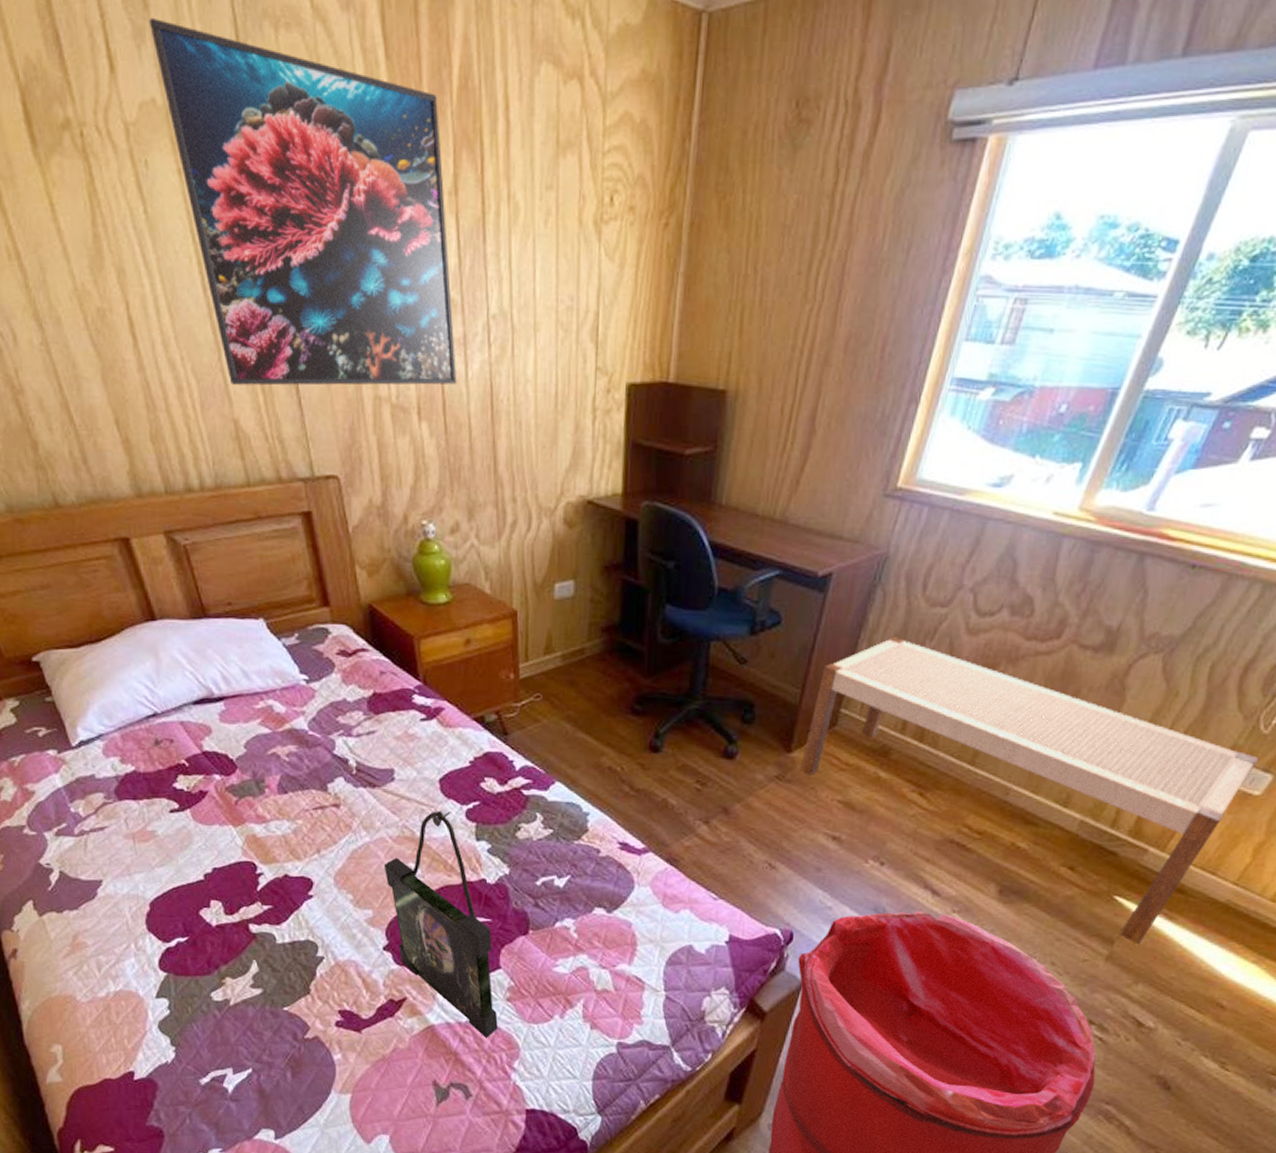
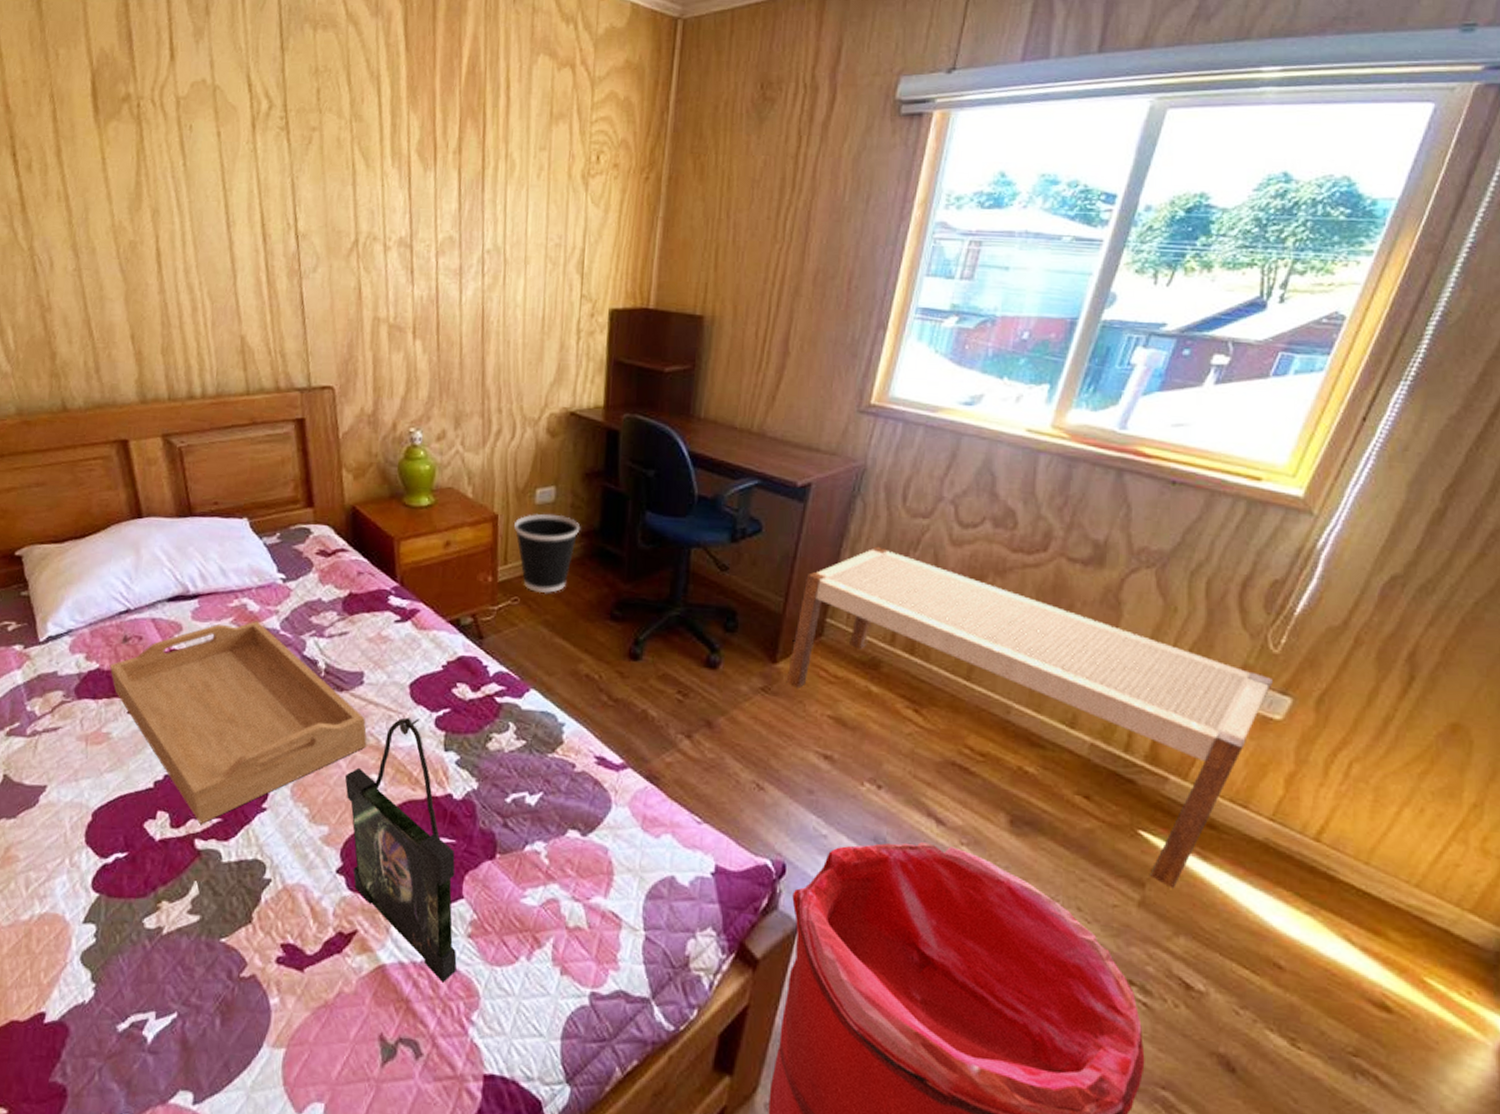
serving tray: none [145,722,403,911] -> present [109,621,368,824]
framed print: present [148,17,457,386] -> none [208,21,452,308]
wastebasket: none [534,608,601,690] -> present [514,513,581,594]

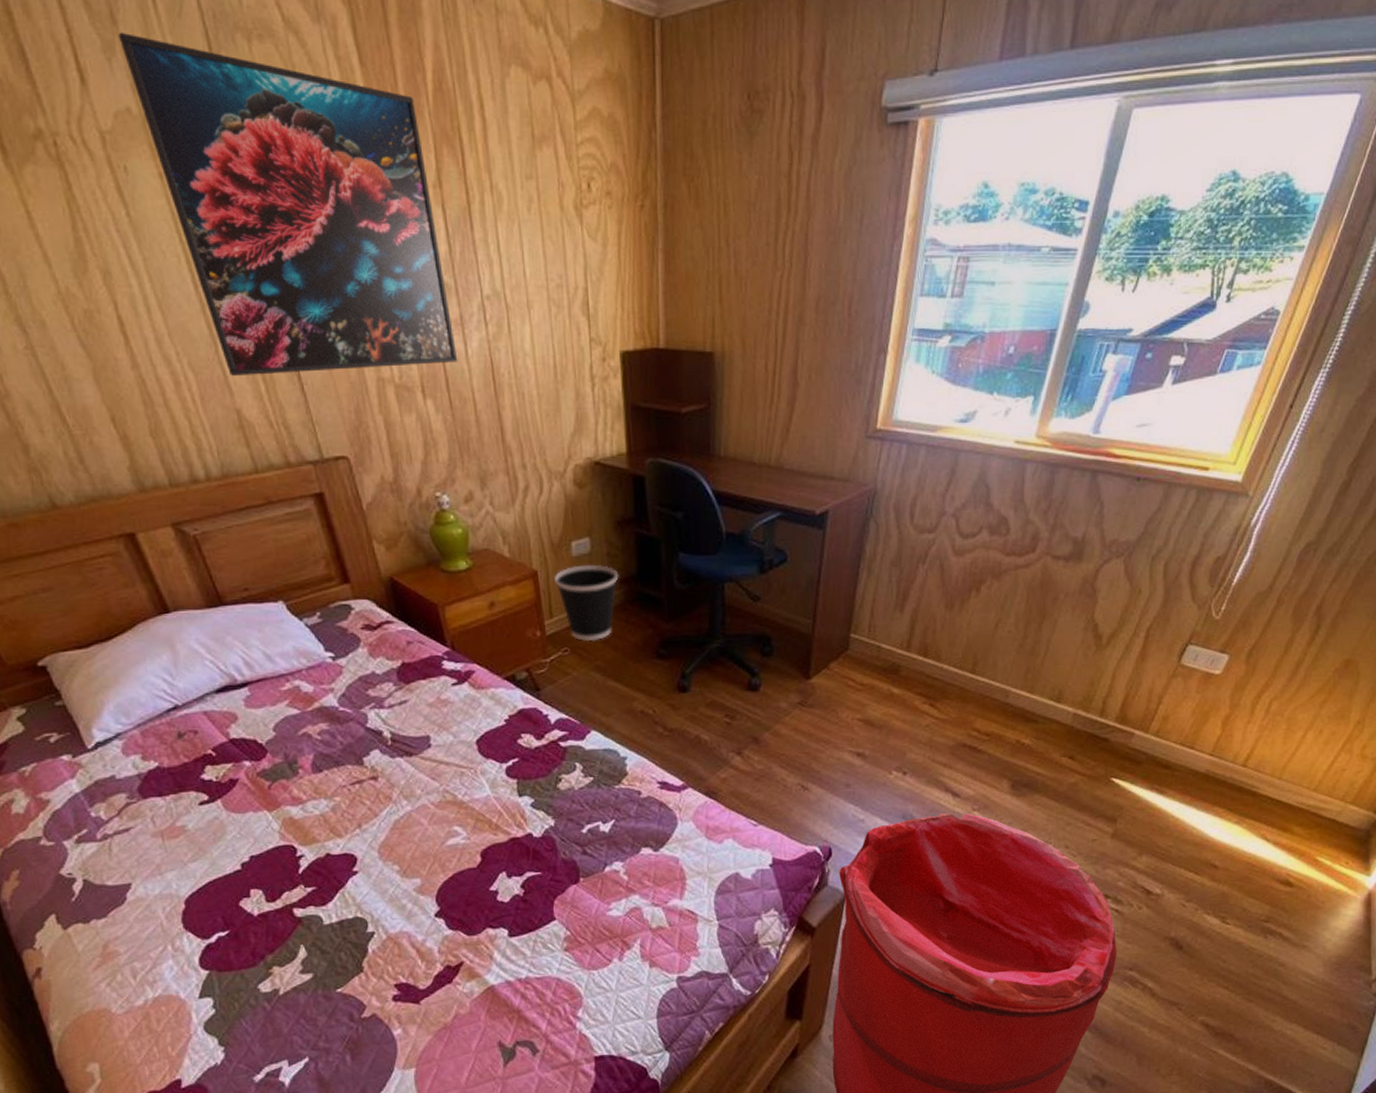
serving tray: present [109,621,368,824] -> none [169,701,445,895]
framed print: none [208,21,452,308] -> present [118,32,458,376]
photo frame: present [344,717,457,983] -> none [428,771,558,991]
bench: present [786,546,1273,889] -> none [820,563,1214,820]

